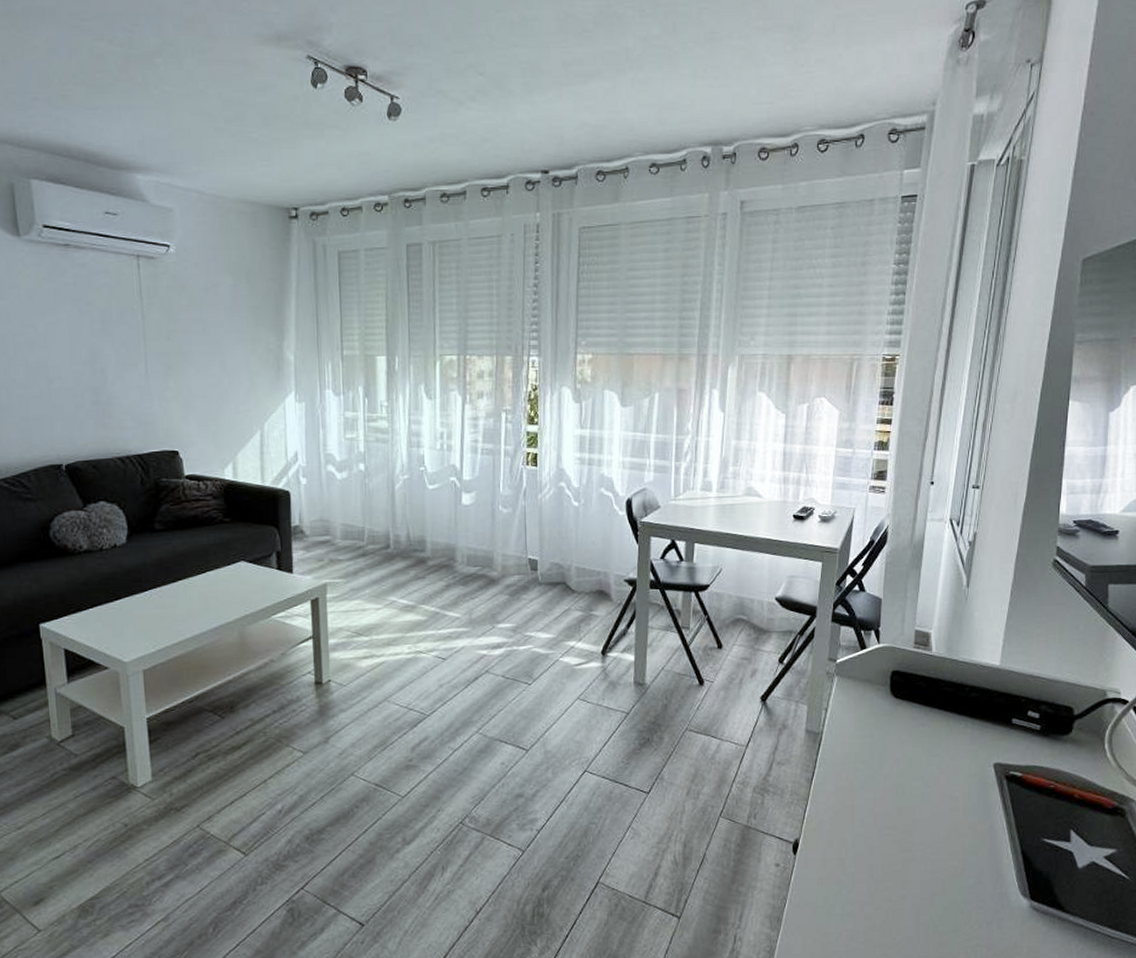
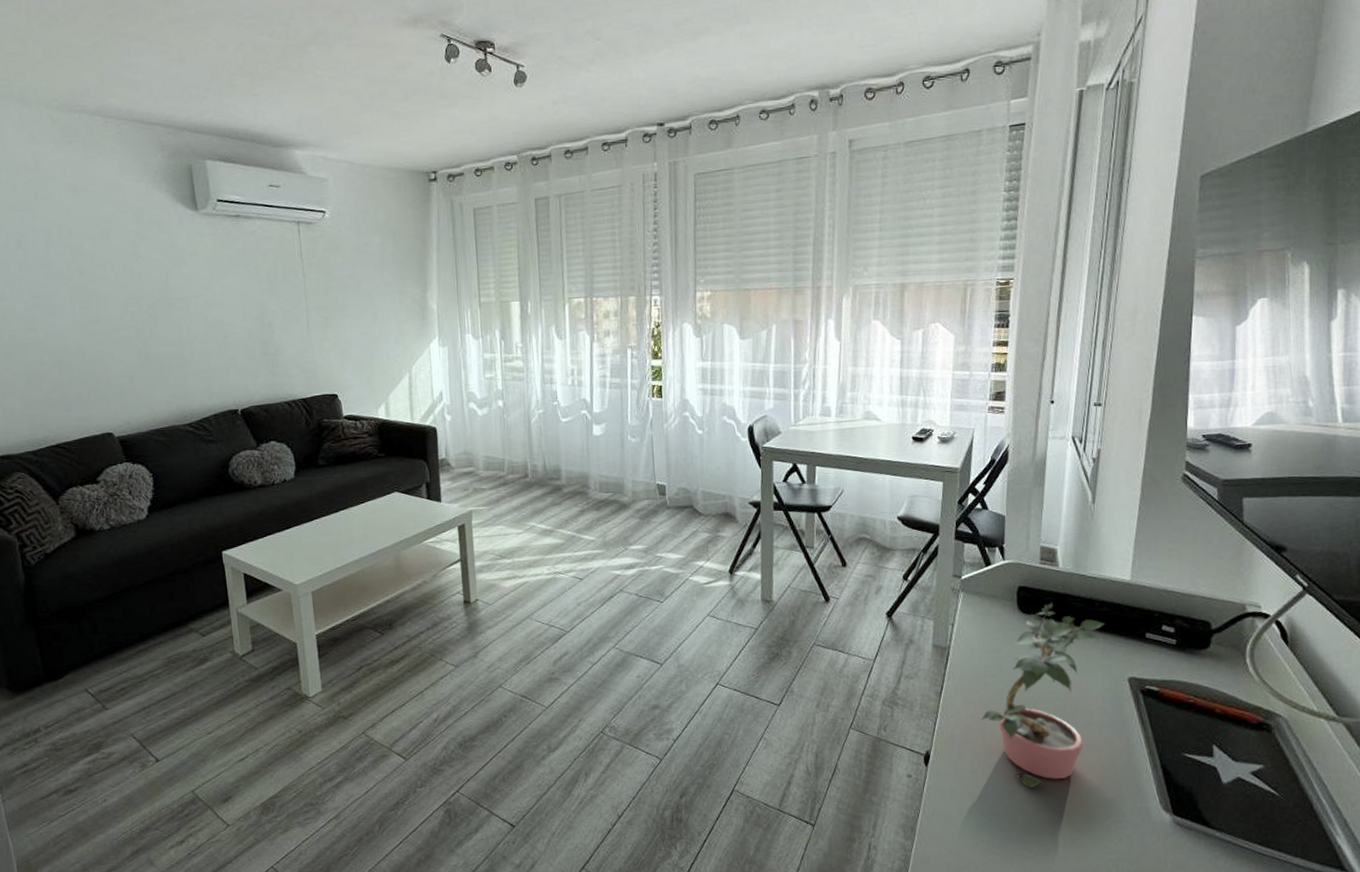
potted plant: none [851,688,973,876] -> present [982,603,1104,788]

